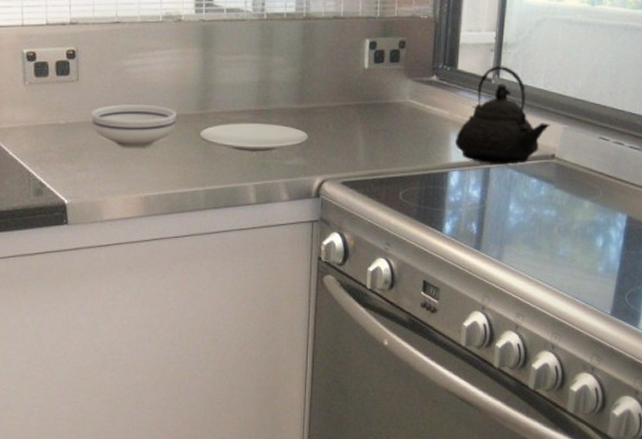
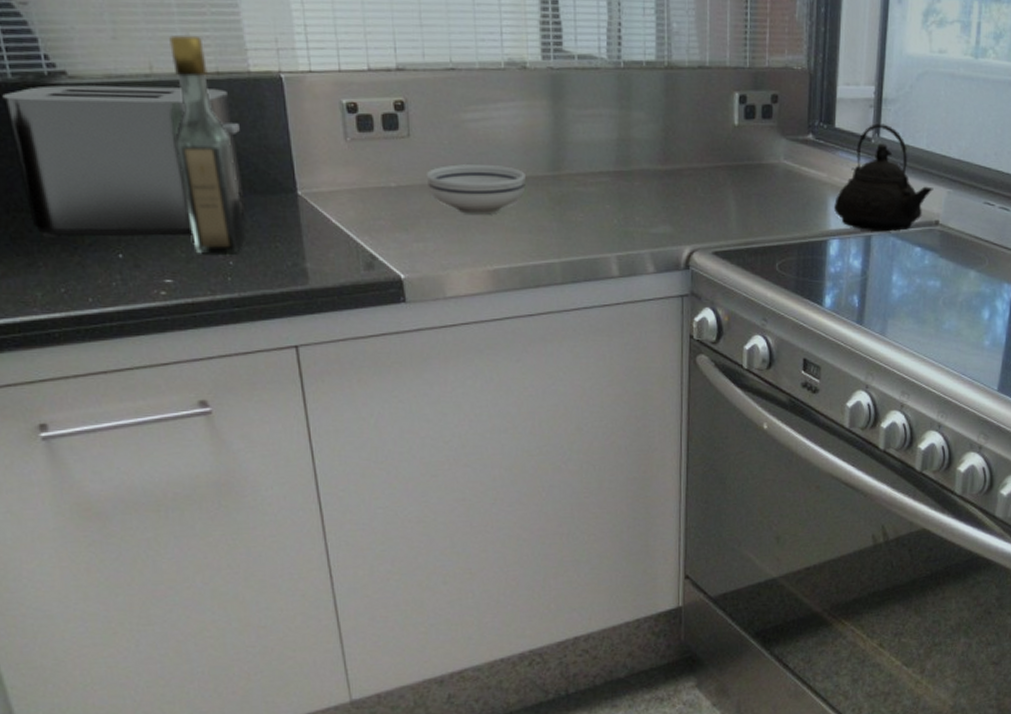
plate: present [199,123,308,152] -> none [553,186,674,219]

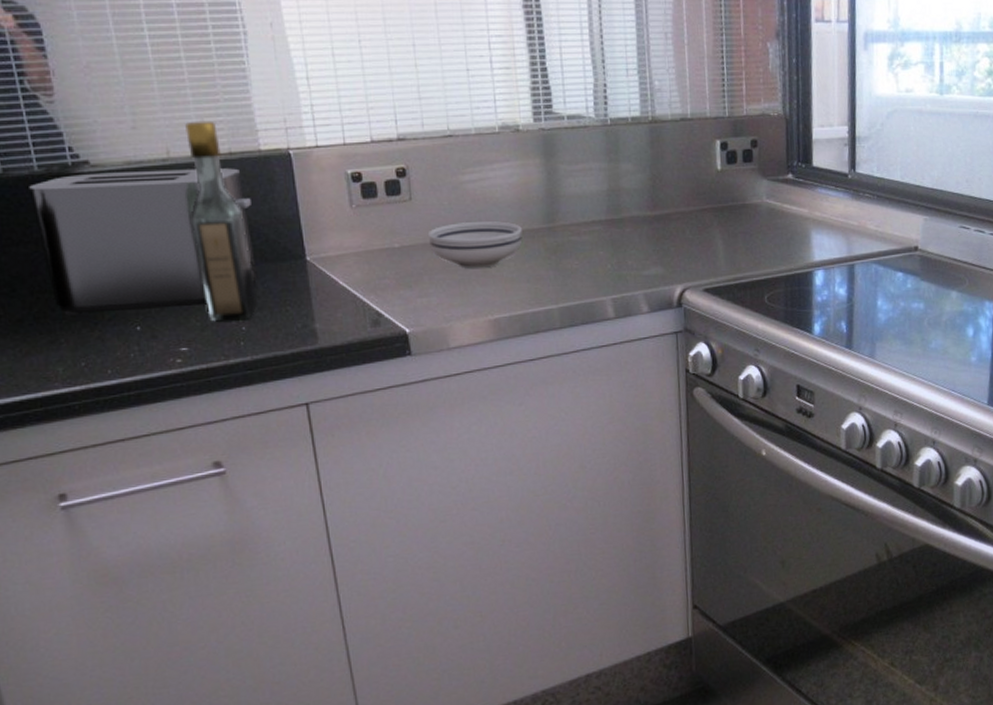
teakettle: present [833,123,934,232] -> none [816,160,911,260]

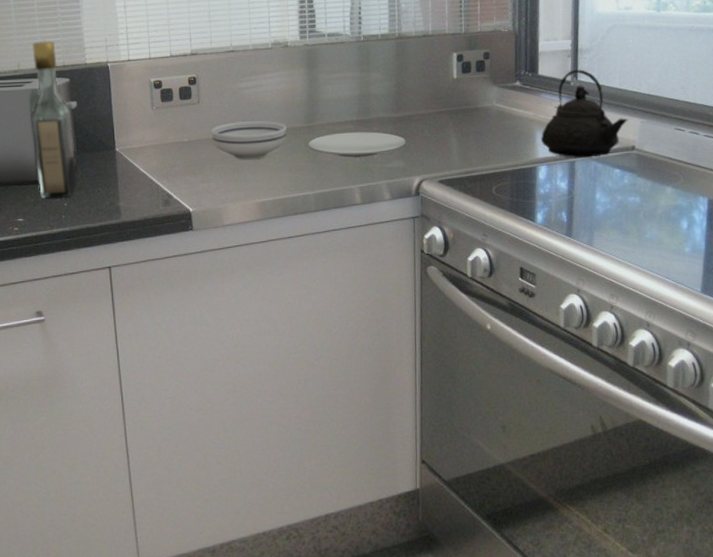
plate: none [548,233,665,264] -> present [308,132,406,158]
teakettle: none [816,160,911,260] -> present [540,69,628,158]

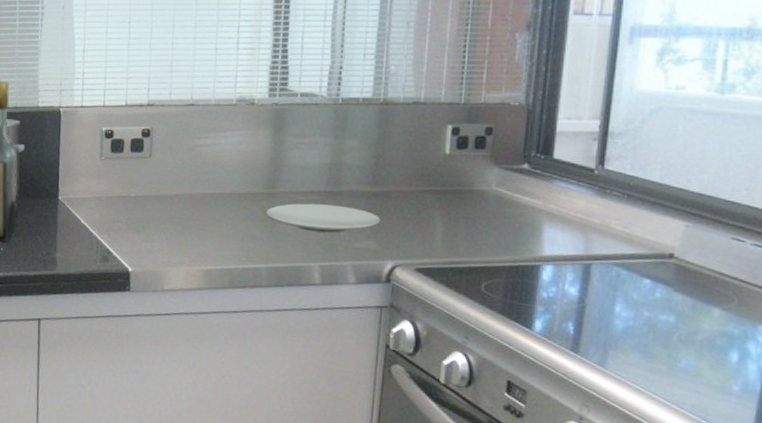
bowl: present [210,121,287,159] -> none [160,180,244,223]
teakettle: present [540,69,628,158] -> none [548,155,668,261]

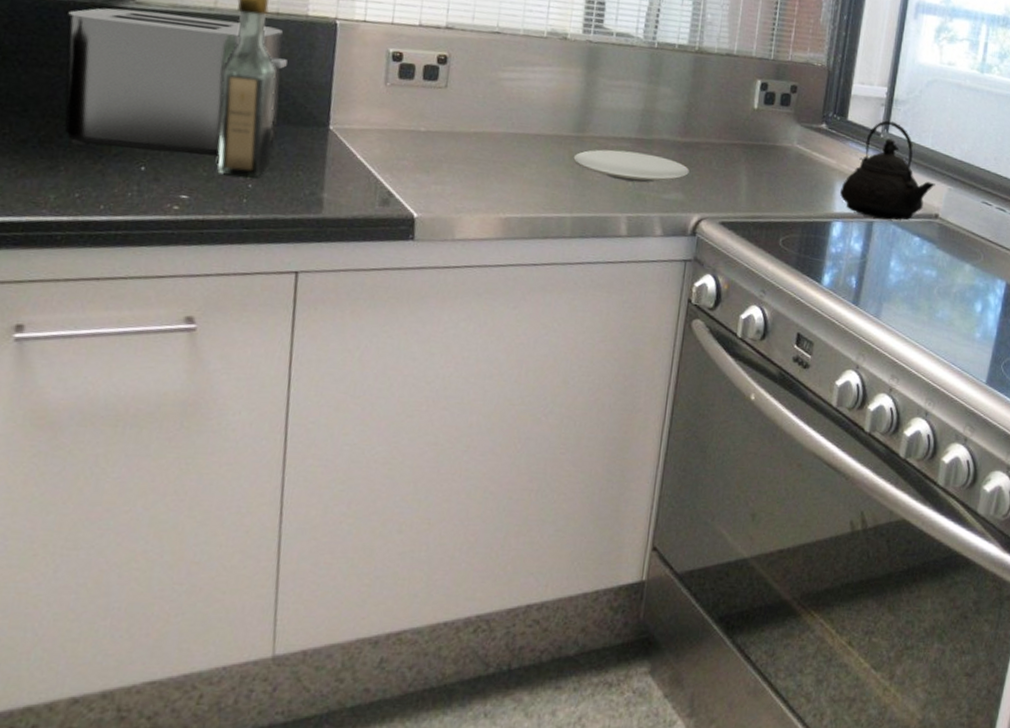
teakettle: none [548,155,668,261] -> present [839,120,935,220]

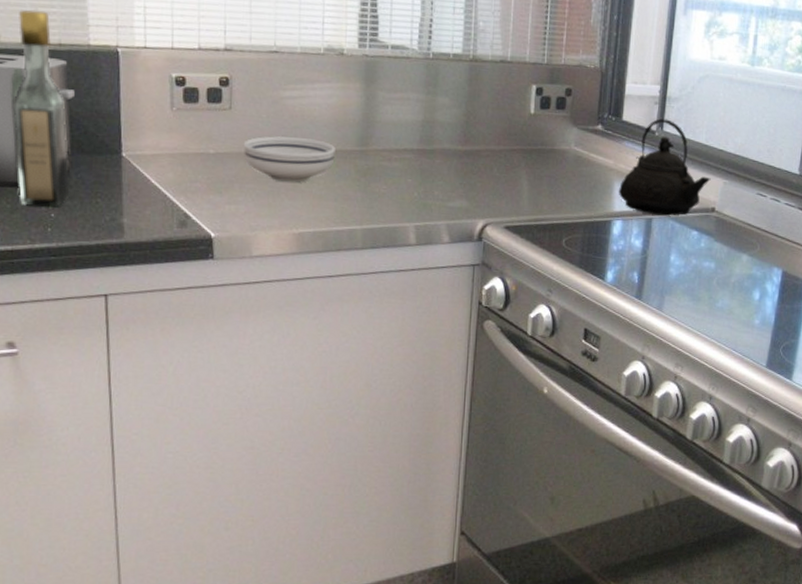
bowl: none [455,117,551,166] -> present [243,136,335,182]
plate: present [573,149,689,183] -> none [359,161,472,193]

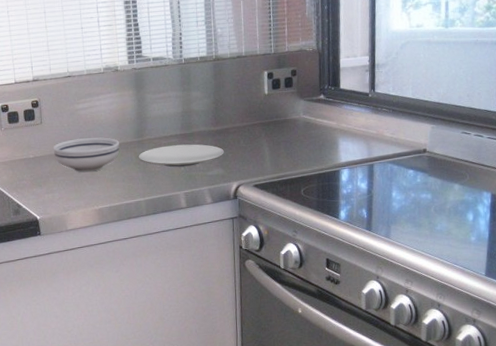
plate: none [359,161,472,193] -> present [138,144,224,167]
teakettle: present [618,118,711,216] -> none [342,82,420,161]

